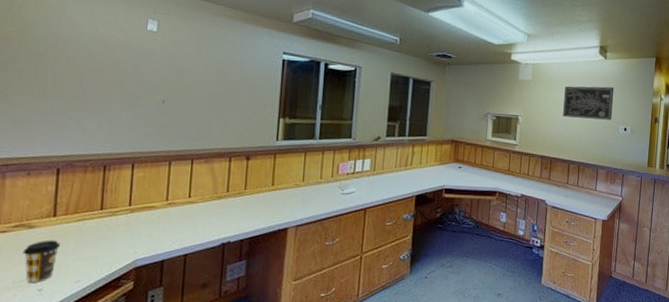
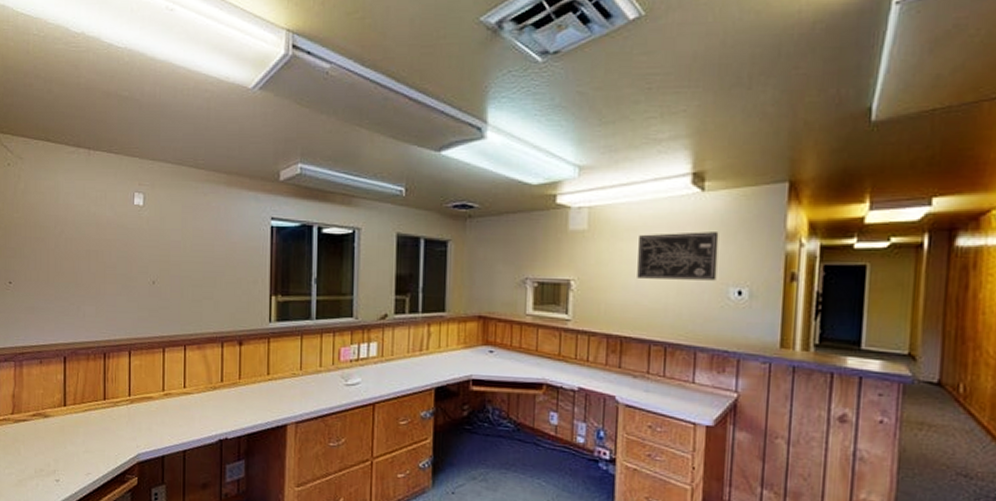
coffee cup: present [22,240,61,282] -> none [41,430,72,473]

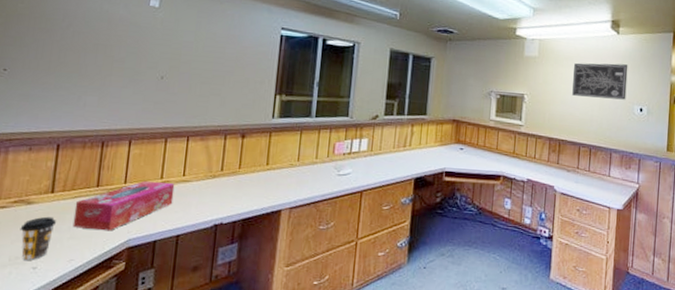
coffee cup: none [41,430,72,473] -> present [20,216,57,260]
tissue box: none [86,393,177,445] -> present [72,180,175,231]

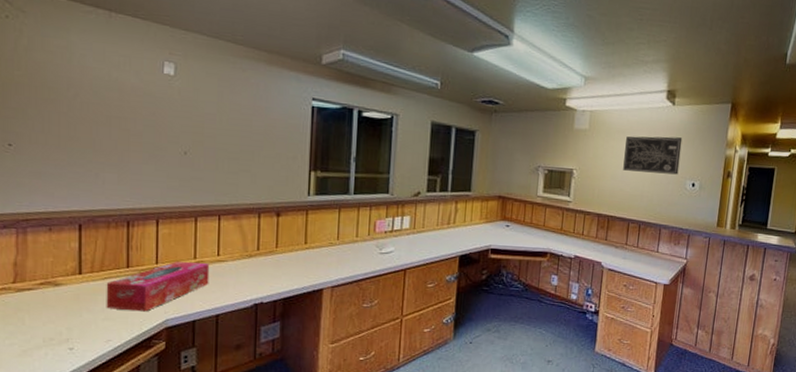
coffee cup: present [20,216,57,260] -> none [50,298,89,341]

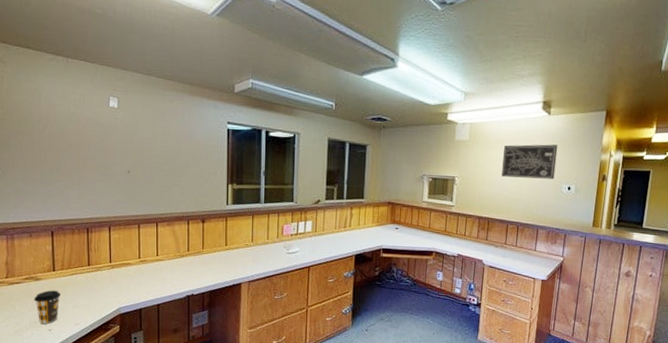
coffee cup: none [50,298,89,341] -> present [34,290,61,324]
tissue box: present [106,260,210,312] -> none [73,260,151,301]

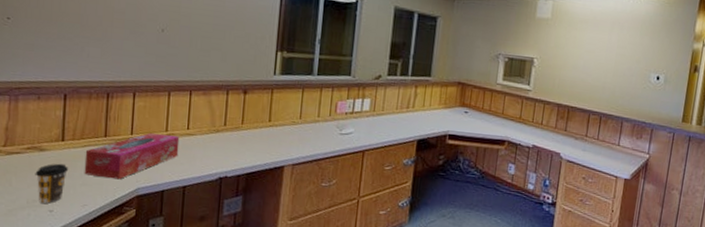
tissue box: none [73,260,151,301] -> present [84,132,180,180]
wall art: present [501,144,558,179] -> none [585,26,648,67]

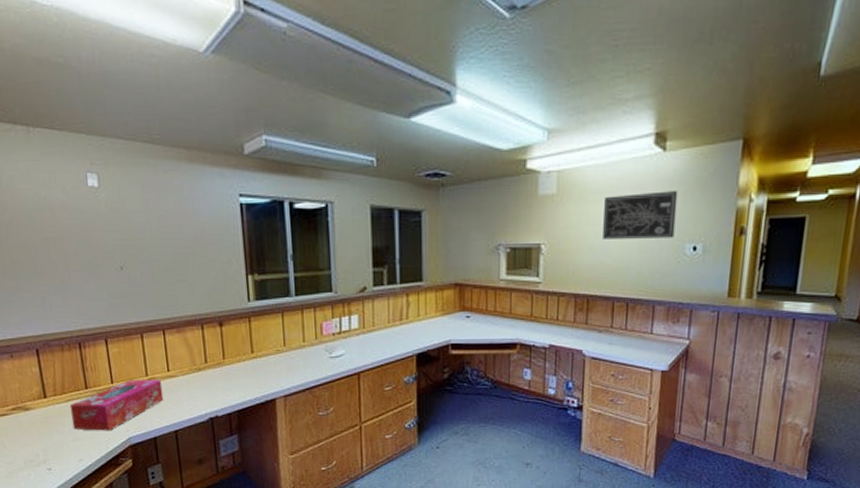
coffee cup: present [35,163,69,204] -> none [25,421,58,462]
wall art: none [585,26,648,67] -> present [603,191,678,239]

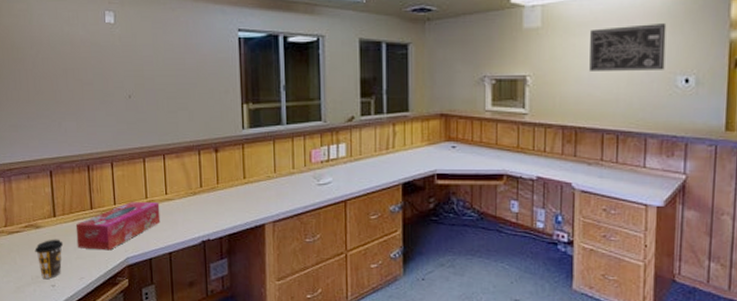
coffee cup: none [25,421,58,462] -> present [34,239,64,279]

